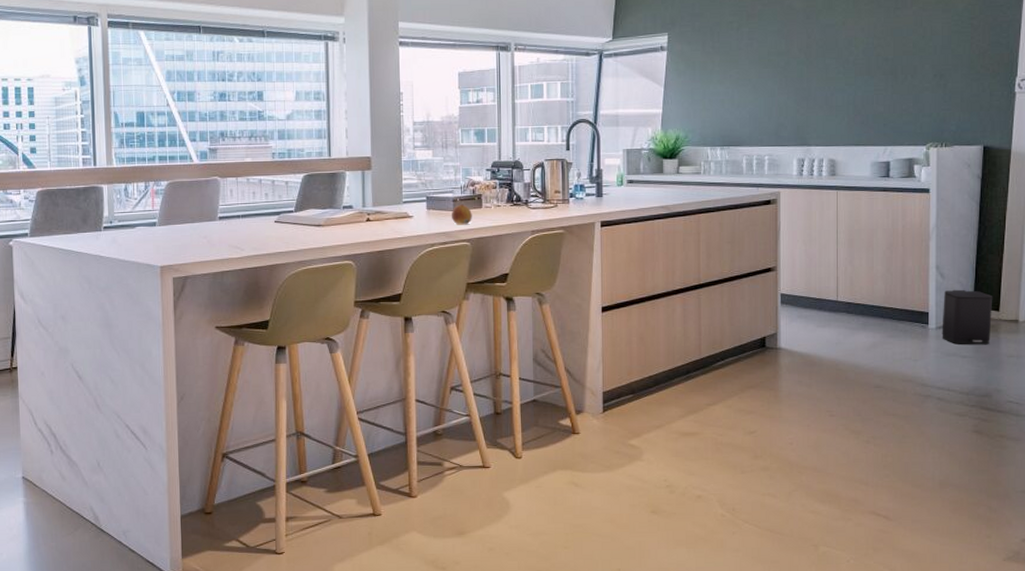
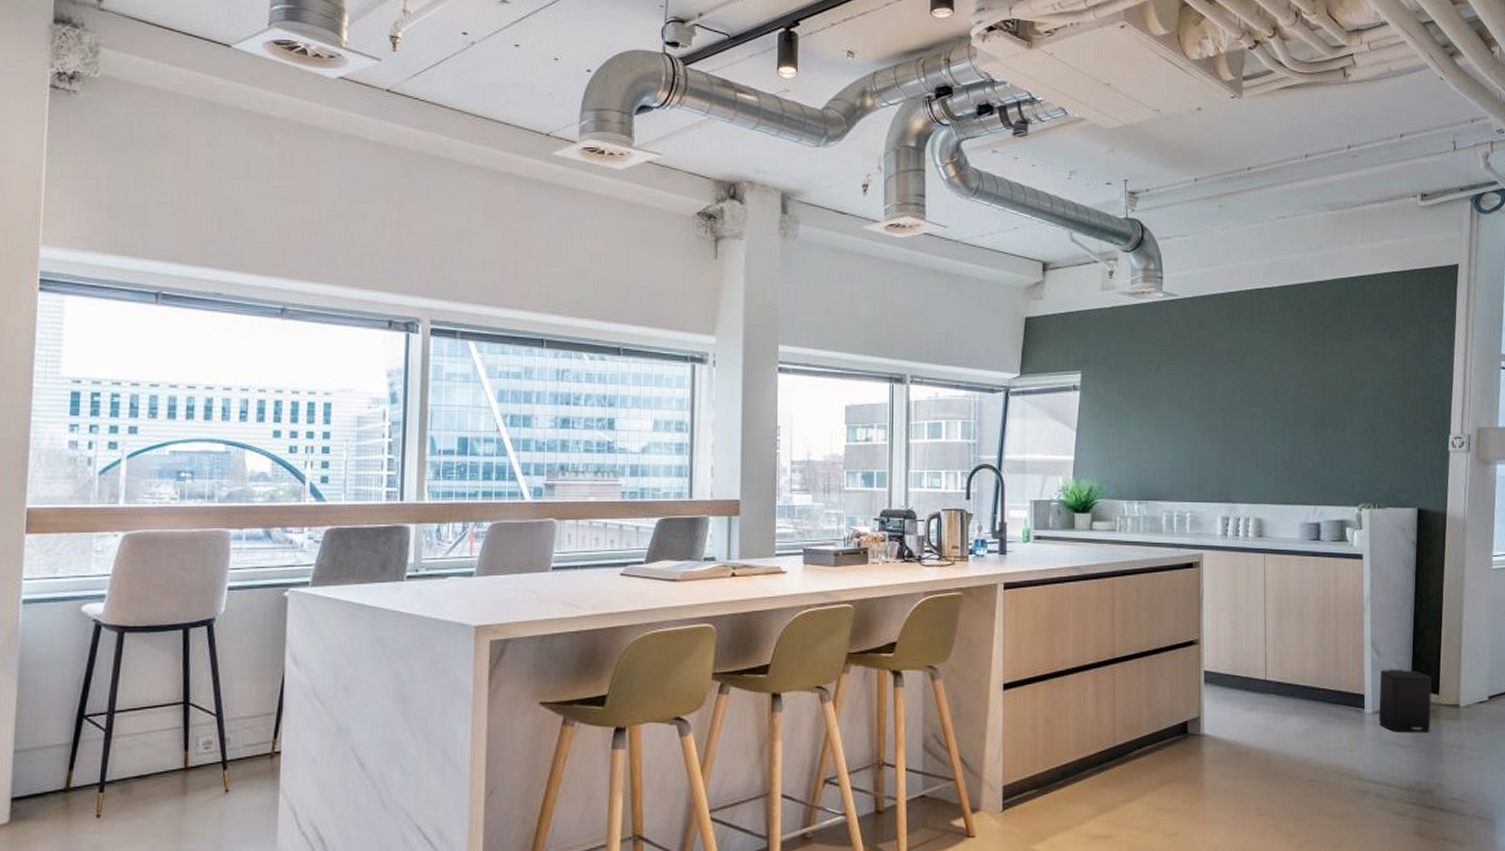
fruit: present [452,204,472,225] -> none [832,559,856,584]

